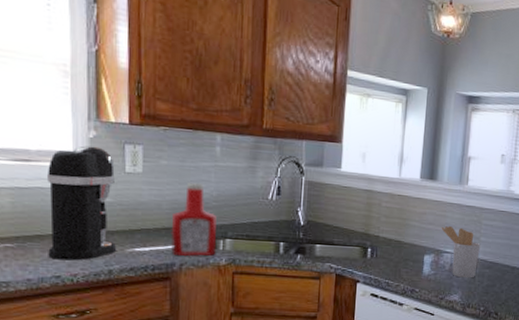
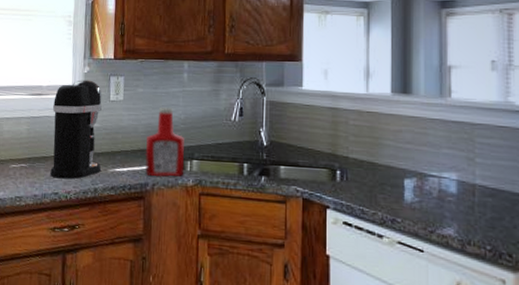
utensil holder: present [441,225,480,278] -> none [422,144,477,209]

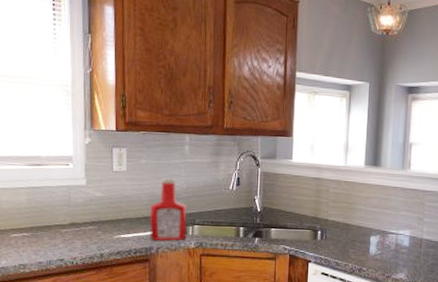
coffee maker: present [50,80,102,179] -> none [53,150,107,246]

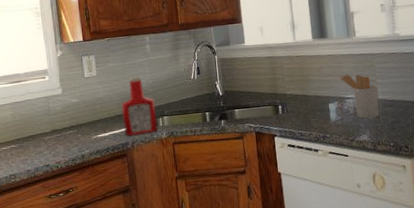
utensil holder: none [386,208,424,258] -> present [339,74,379,119]

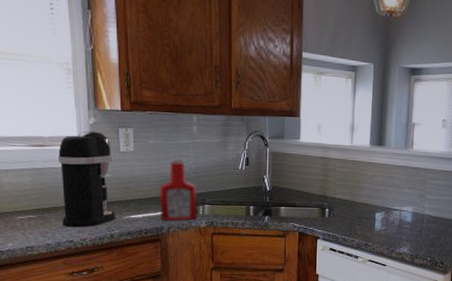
coffee maker: none [32,62,86,153] -> present [57,131,117,228]
utensil holder: present [339,74,379,119] -> none [390,186,426,232]

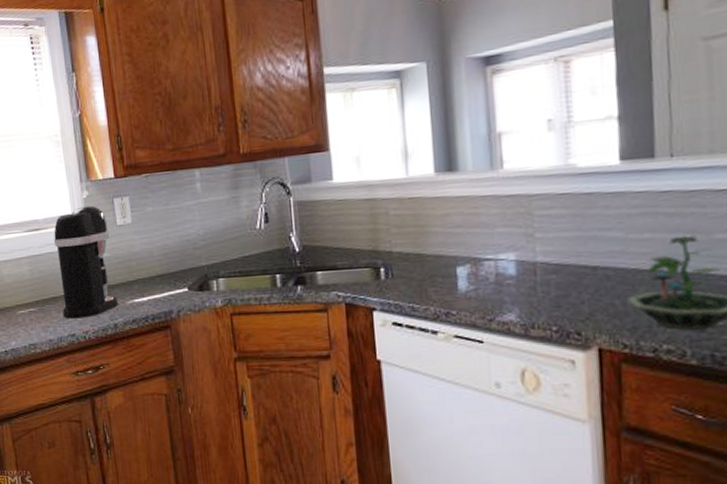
ketchup bottle: present [159,157,197,221] -> none [164,223,211,303]

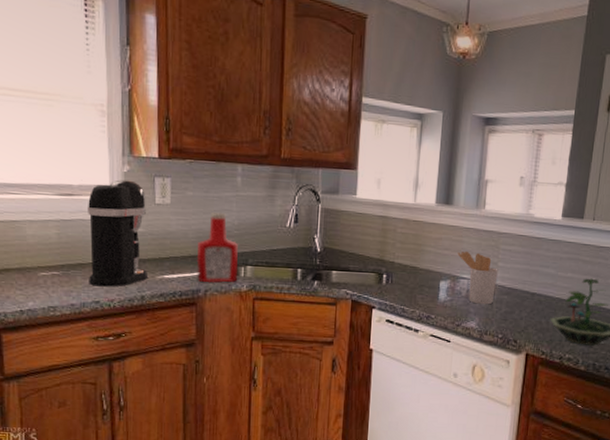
ketchup bottle: none [164,223,211,303] -> present [196,211,238,283]
utensil holder: none [474,224,537,290] -> present [457,251,498,305]

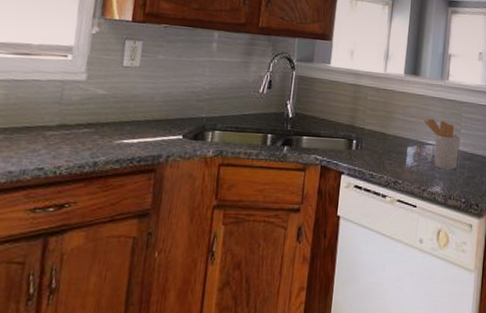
coffee maker: present [87,179,149,287] -> none [34,41,114,153]
ketchup bottle: present [196,211,238,283] -> none [159,76,208,149]

